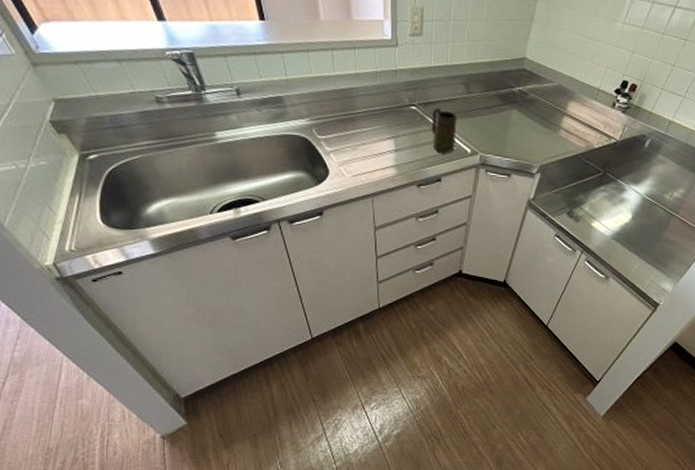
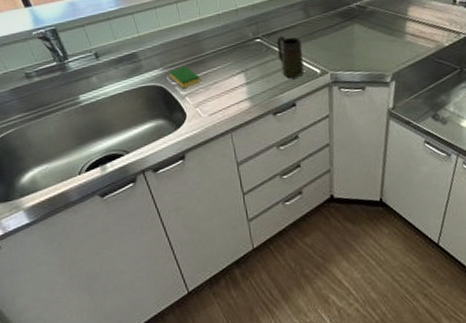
dish sponge: none [316,121,348,144] -> present [169,66,201,88]

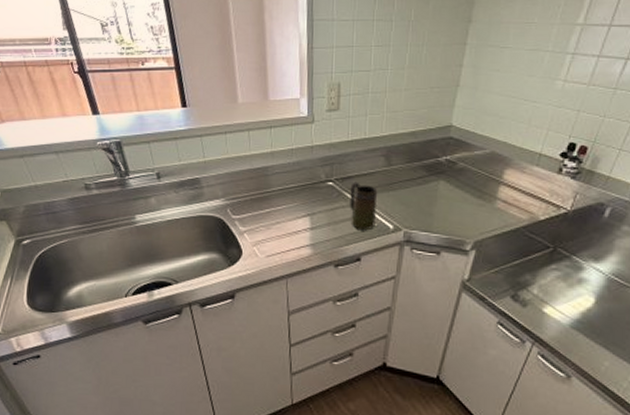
dish sponge: present [169,66,201,88] -> none [231,201,262,223]

